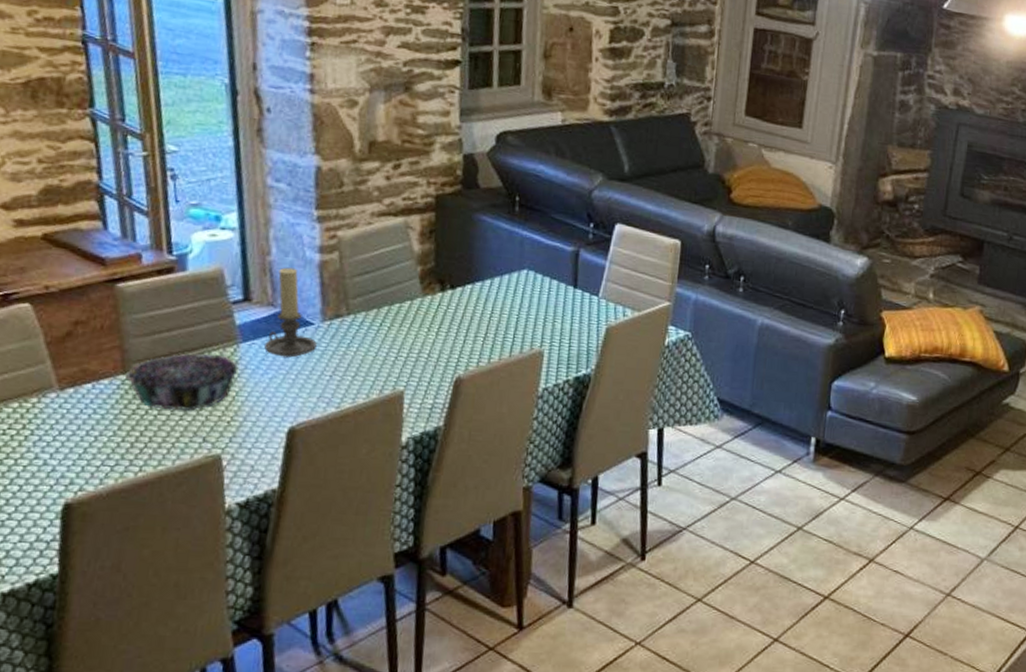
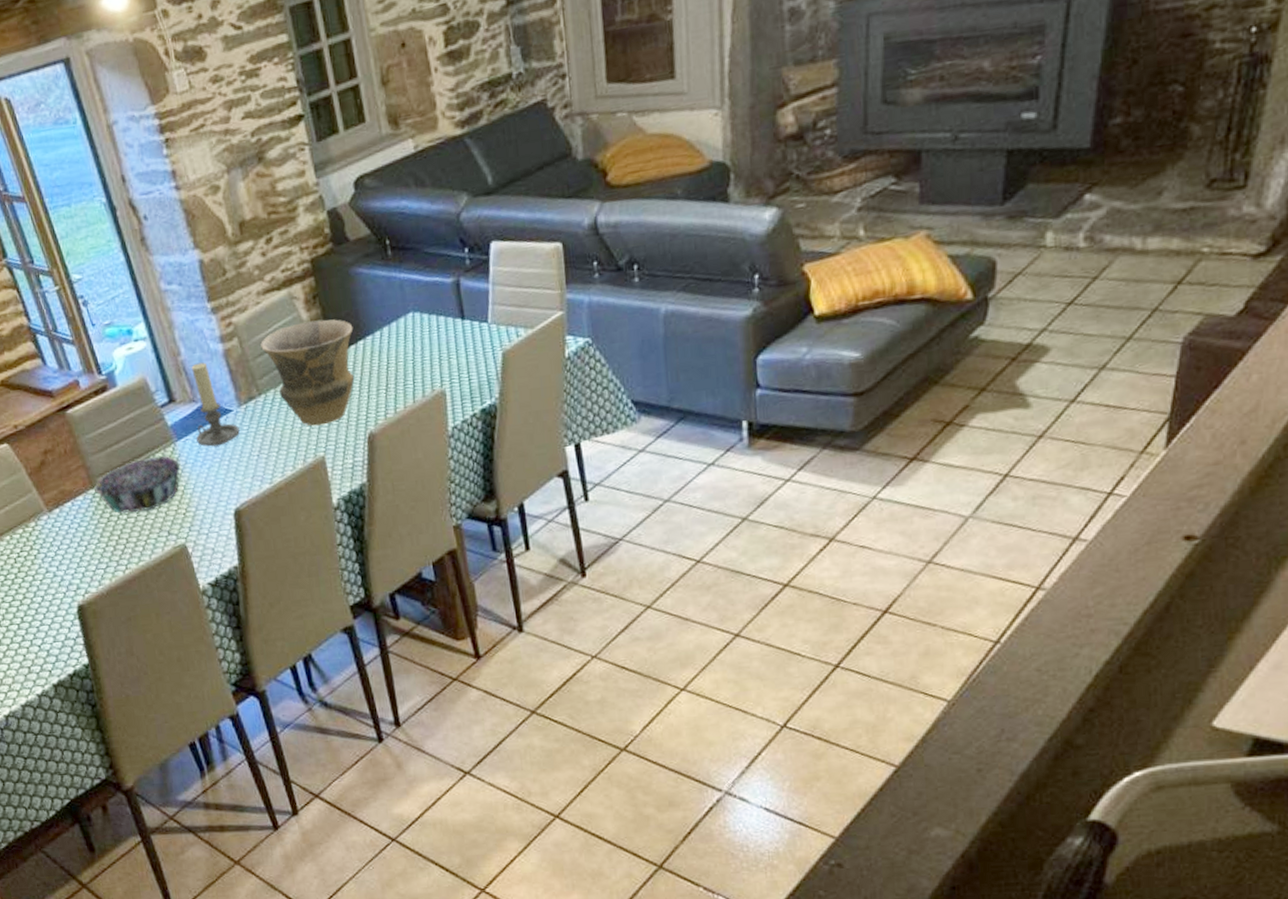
vase: none [362,252,464,360] -> present [260,319,354,427]

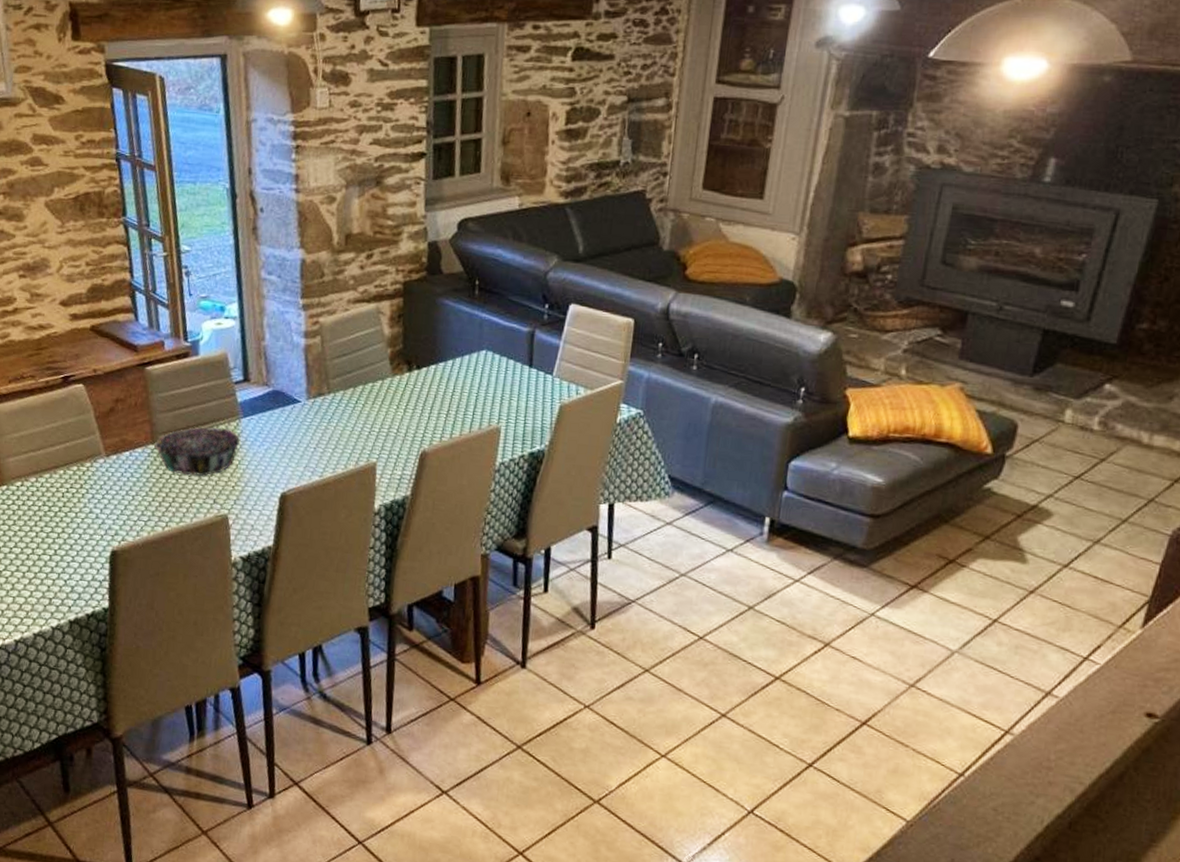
candle holder: present [191,362,240,447] -> none [261,351,303,432]
vase: present [260,319,354,427] -> none [340,336,429,434]

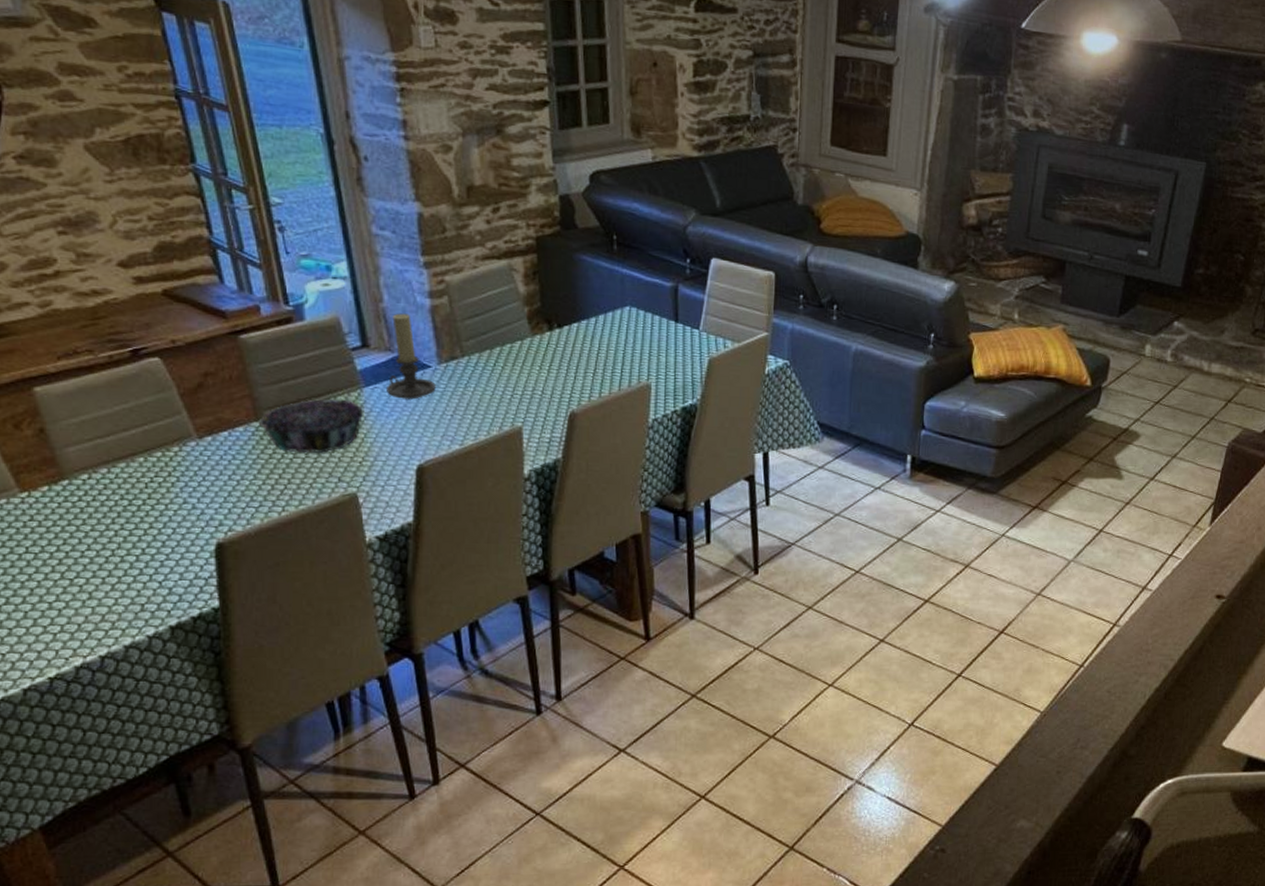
candle holder: none [261,351,303,432] -> present [387,313,436,400]

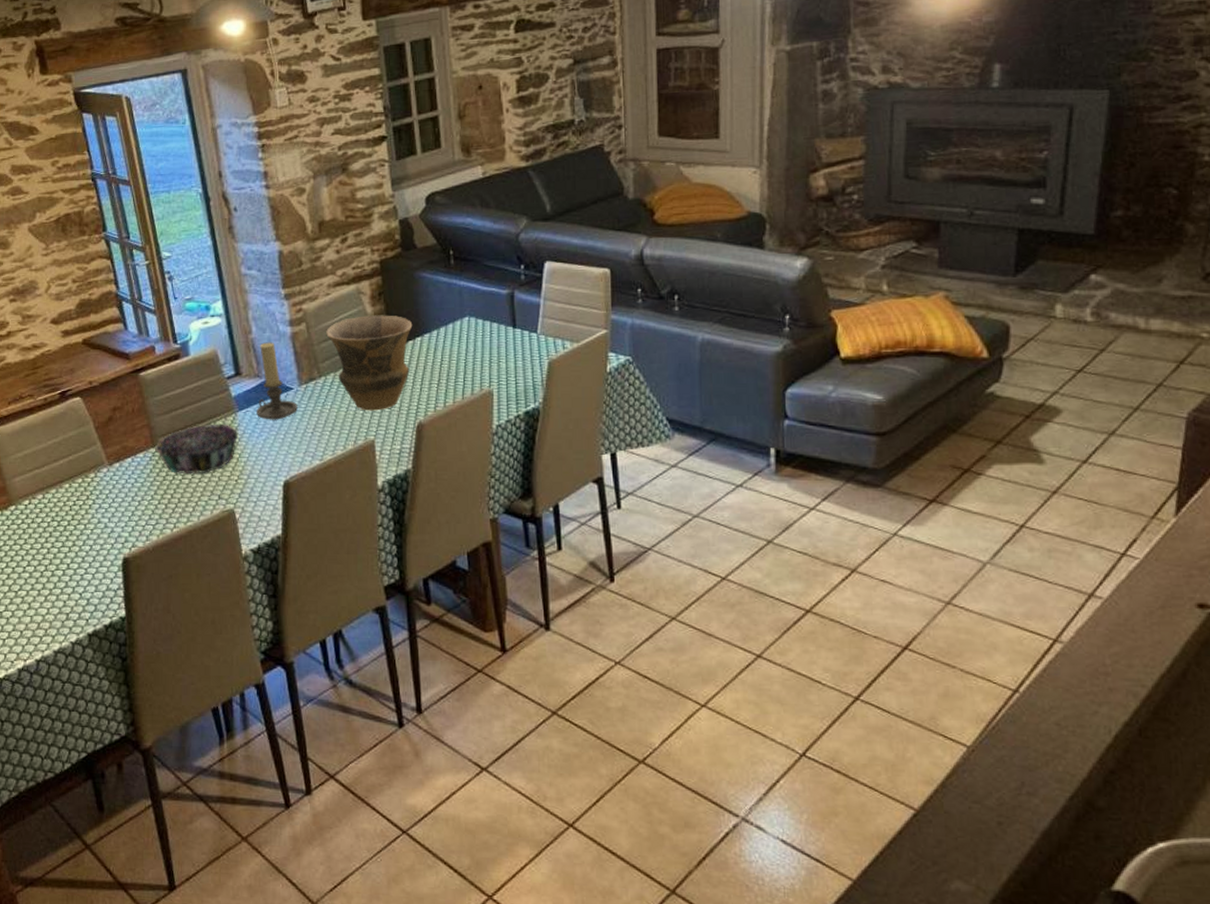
vase: none [472,294,570,397] -> present [326,315,413,411]

